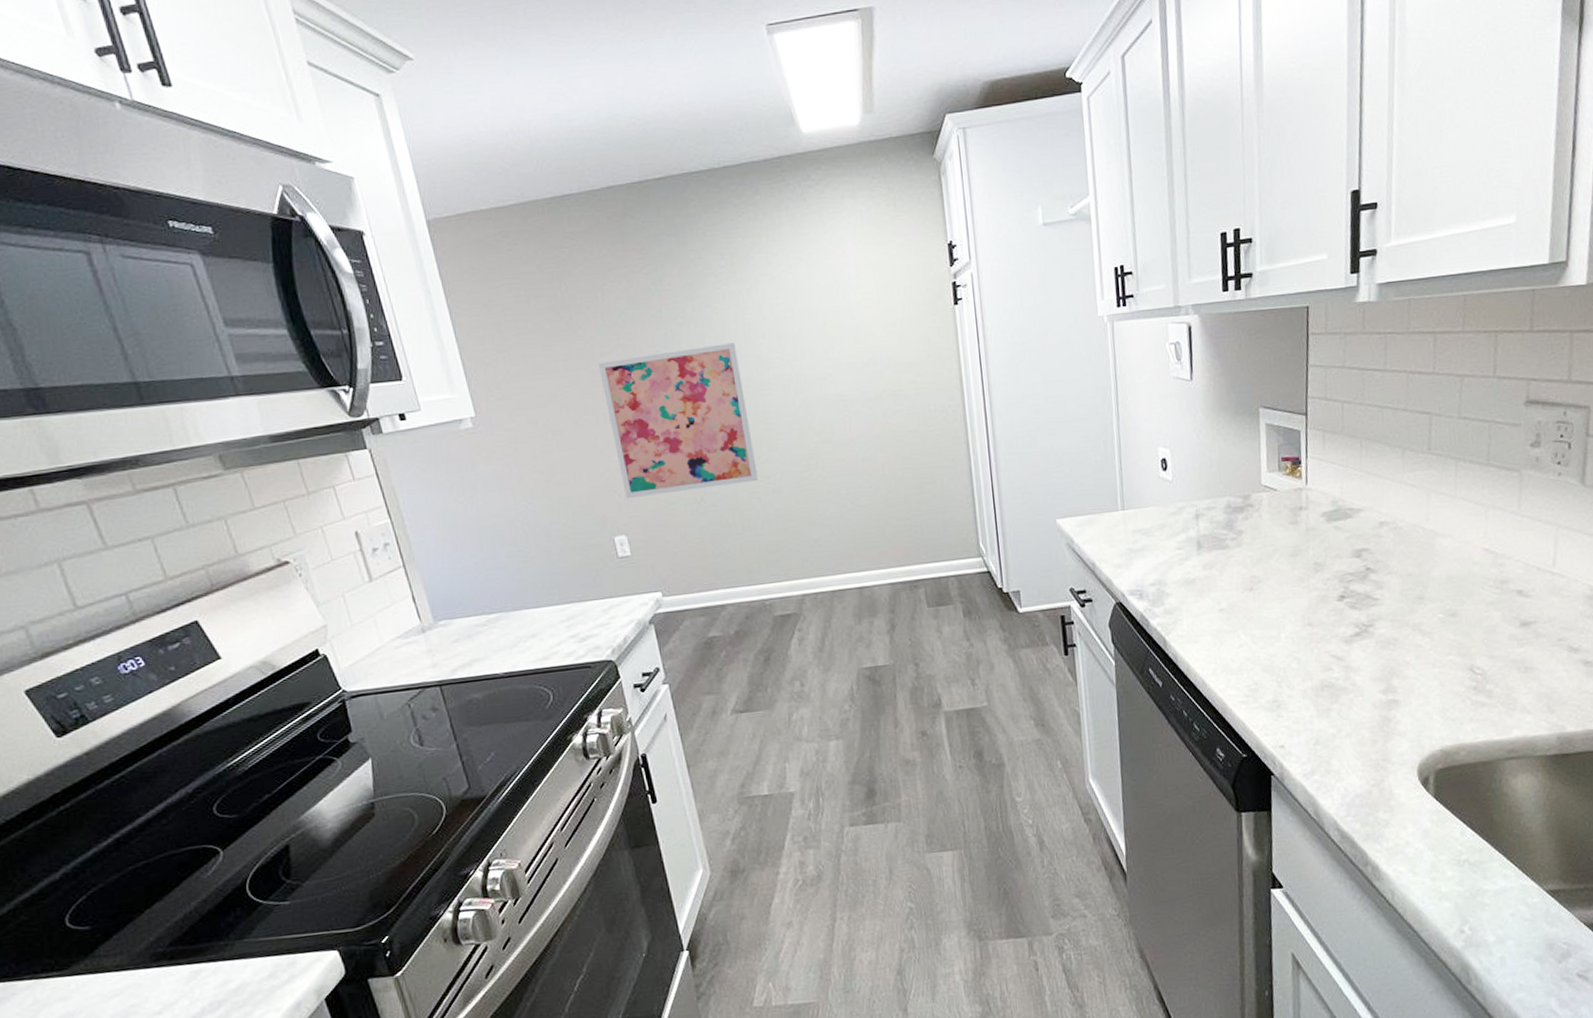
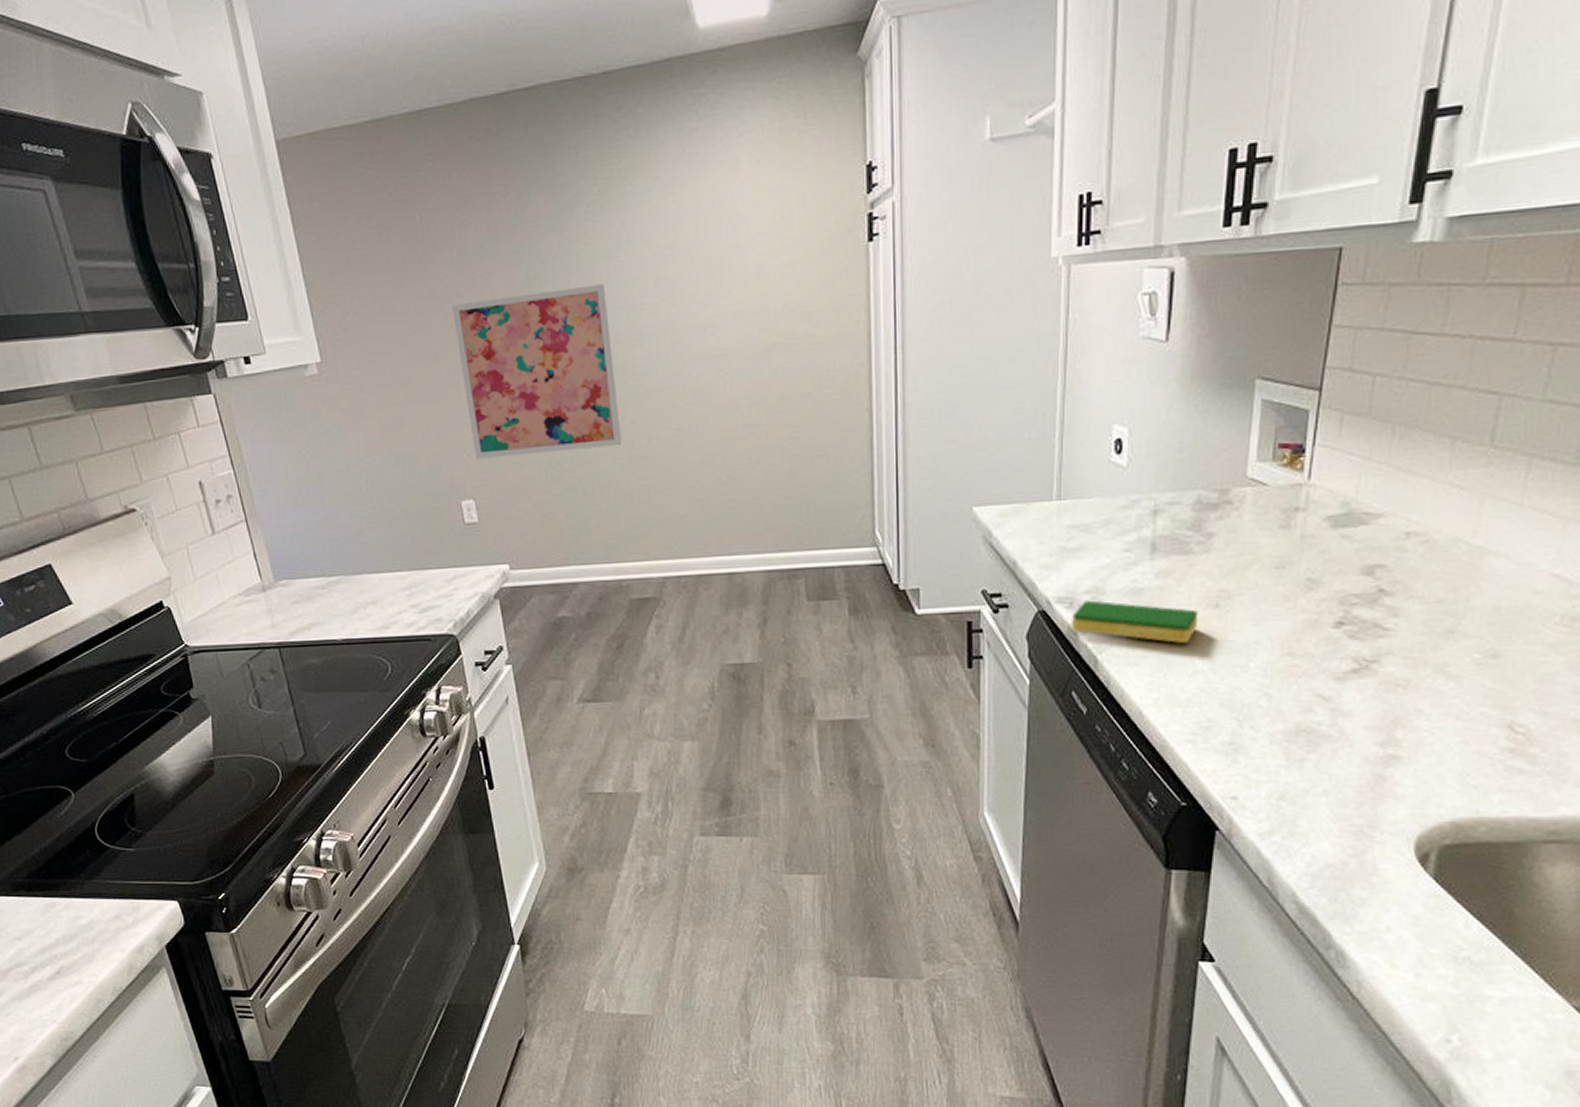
dish sponge: none [1142,591,1239,622] -> present [1070,600,1199,644]

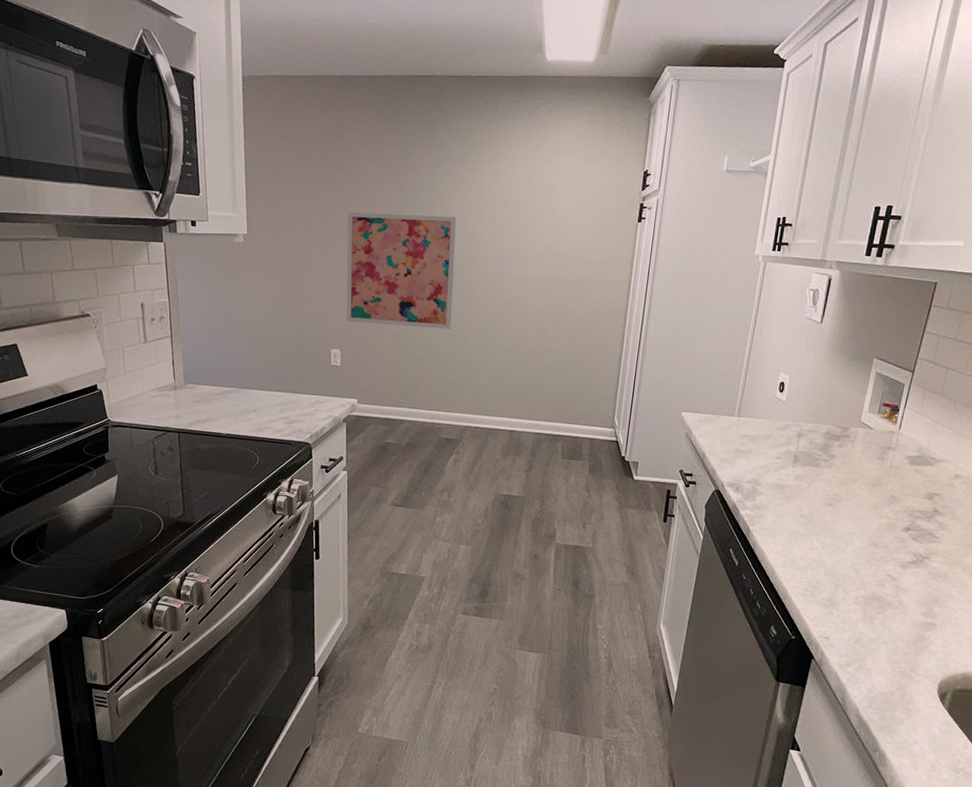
dish sponge: present [1070,600,1199,644] -> none [735,488,819,528]

